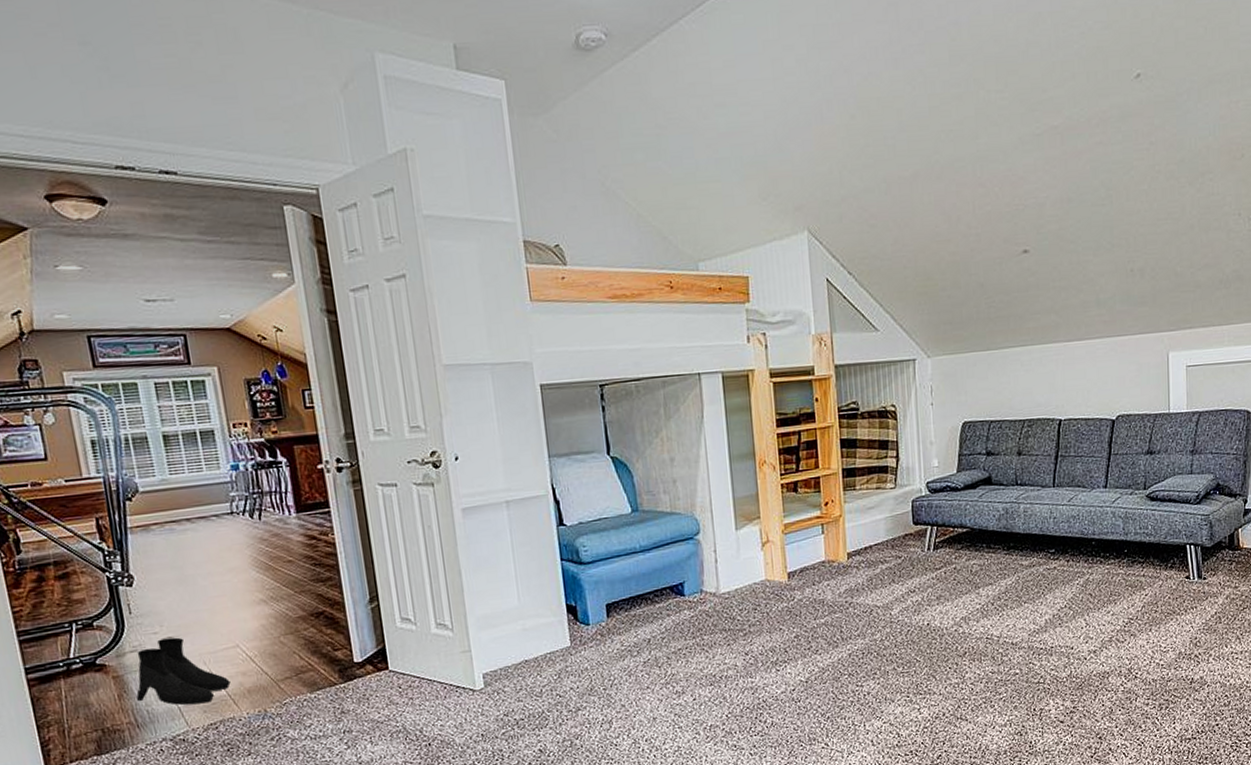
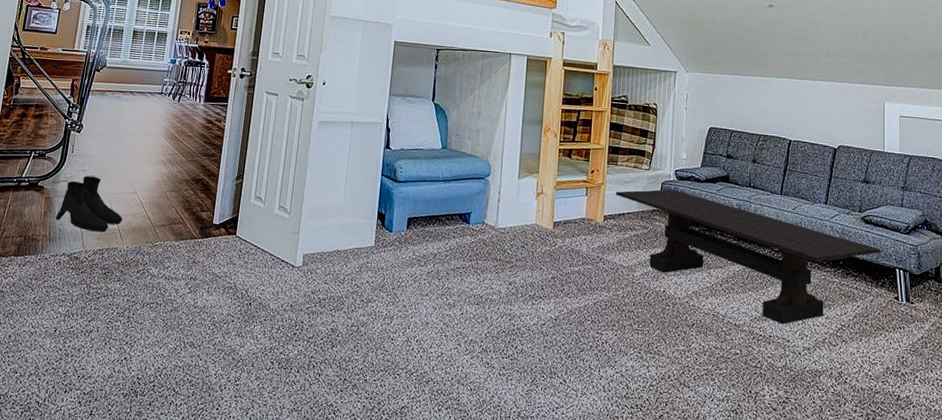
coffee table: none [857,506,1169,632] -> present [615,189,881,325]

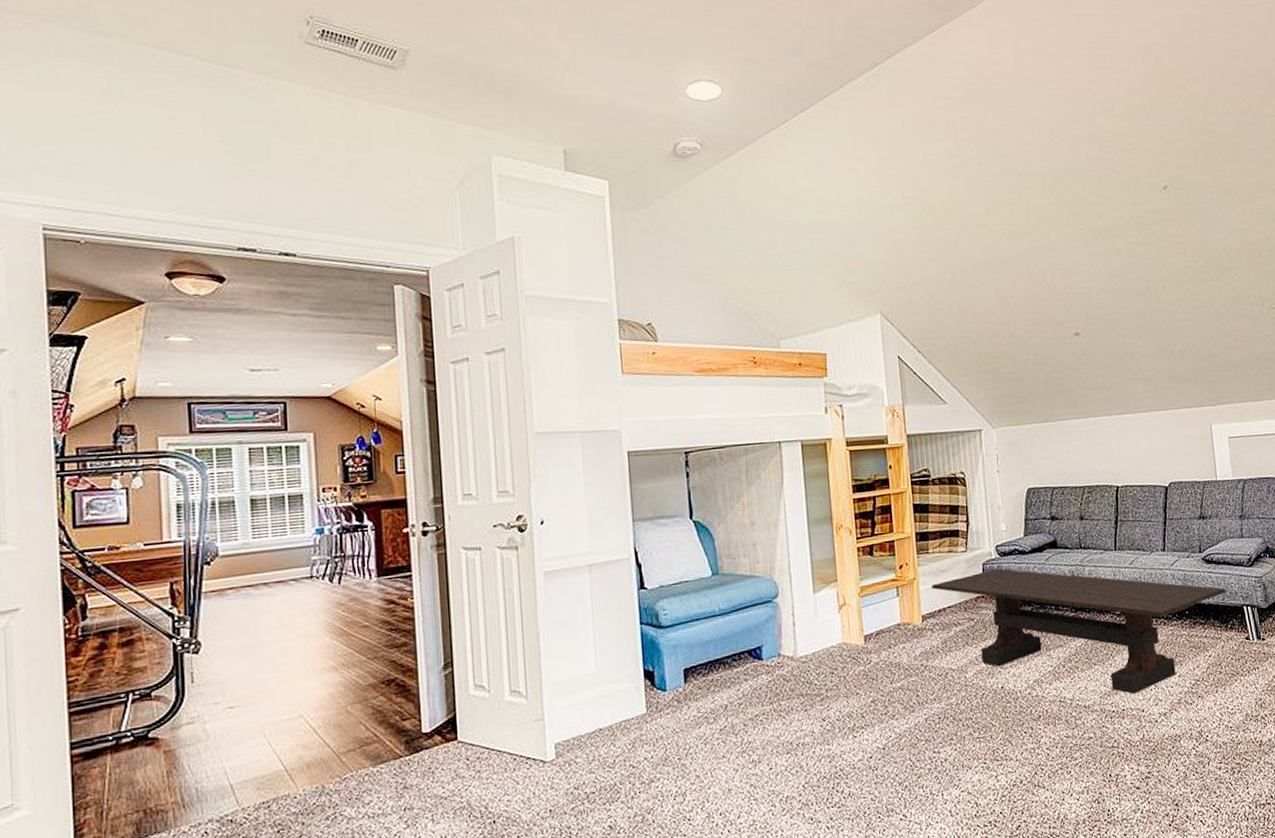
boots: present [55,176,123,232] -> none [185,707,289,782]

